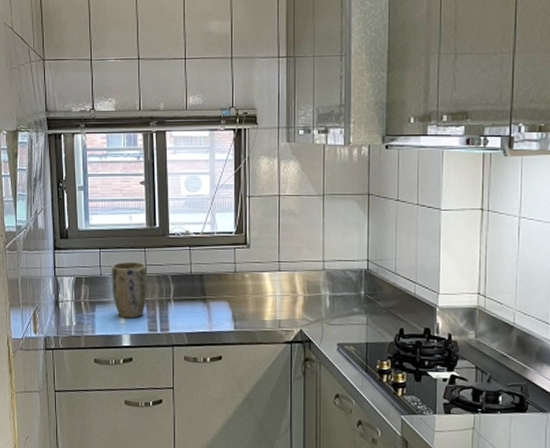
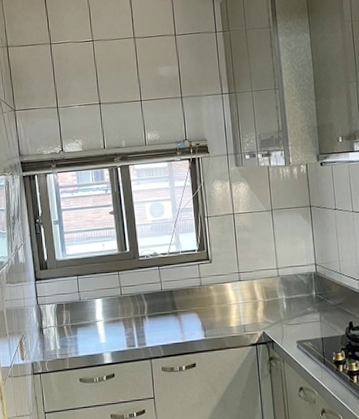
plant pot: present [111,261,147,319] -> none [89,284,124,338]

